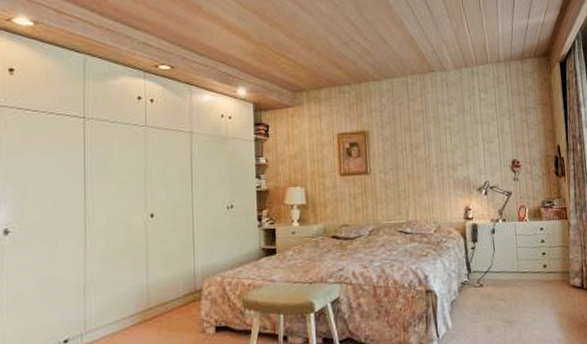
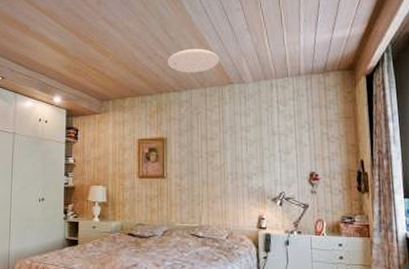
ceiling light: none [364,34,420,60] -> present [167,48,220,73]

